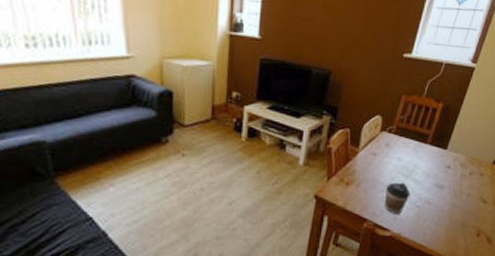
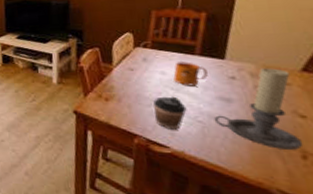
mug: none [406,149,432,173] -> present [173,62,208,86]
candle holder: none [428,160,485,229] -> present [213,68,303,150]

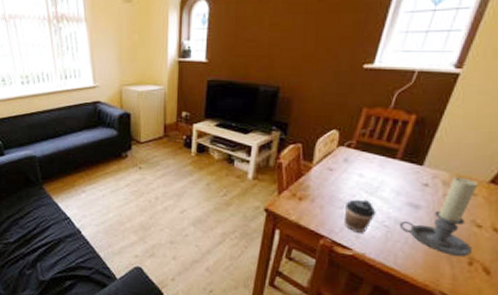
mug: present [173,62,208,86] -> none [370,165,404,191]

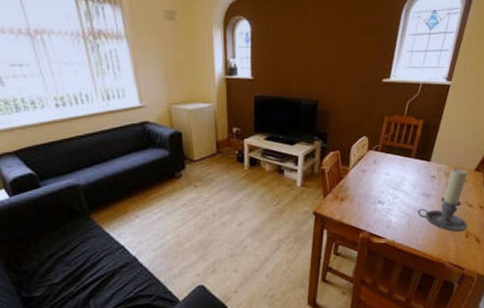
coffee cup: present [343,199,376,233] -> none [377,194,400,223]

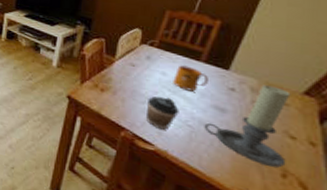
coffee cup: none [377,194,400,223] -> present [145,95,179,130]
mug: none [394,164,418,185] -> present [173,65,208,92]

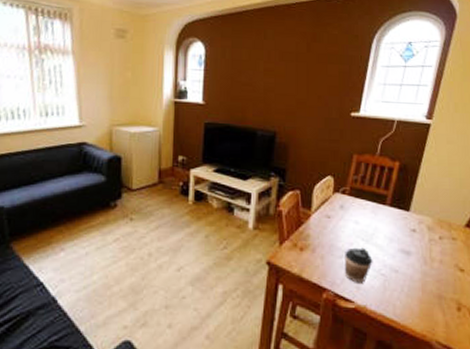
mug: present [173,65,208,92] -> none [365,211,394,238]
candle holder: present [204,85,291,168] -> none [394,222,459,302]

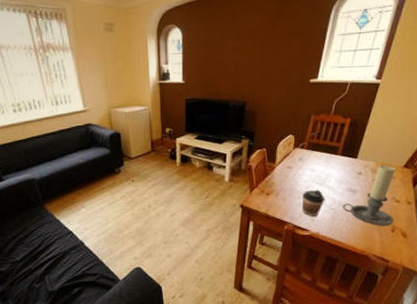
candle holder: none [394,222,459,302] -> present [342,165,396,226]

